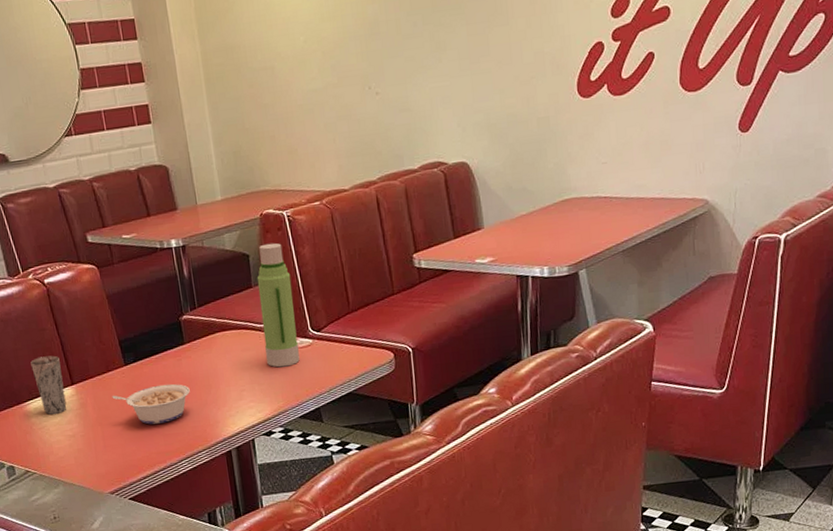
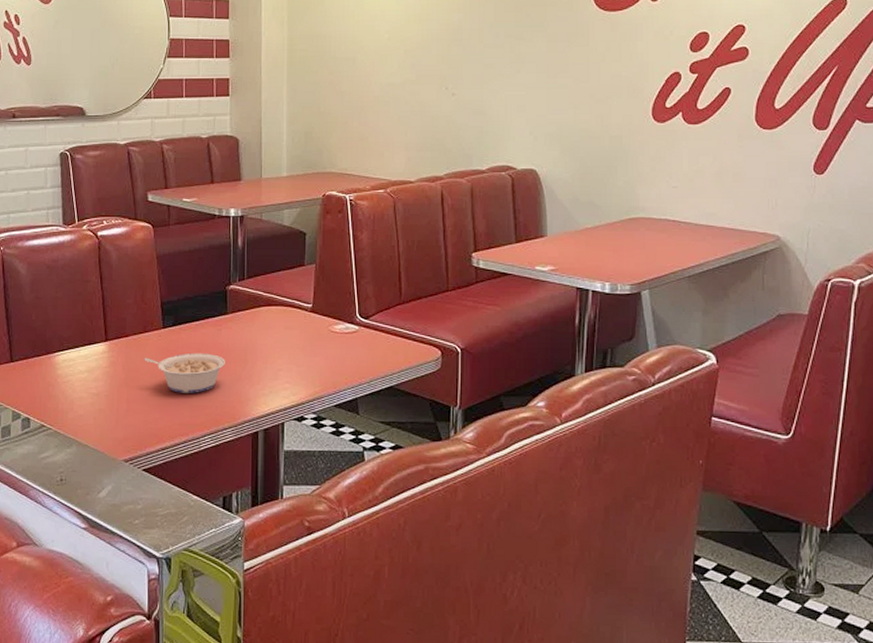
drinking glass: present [30,355,67,415] -> none [68,308,98,370]
water bottle: present [257,243,300,368] -> none [309,224,345,351]

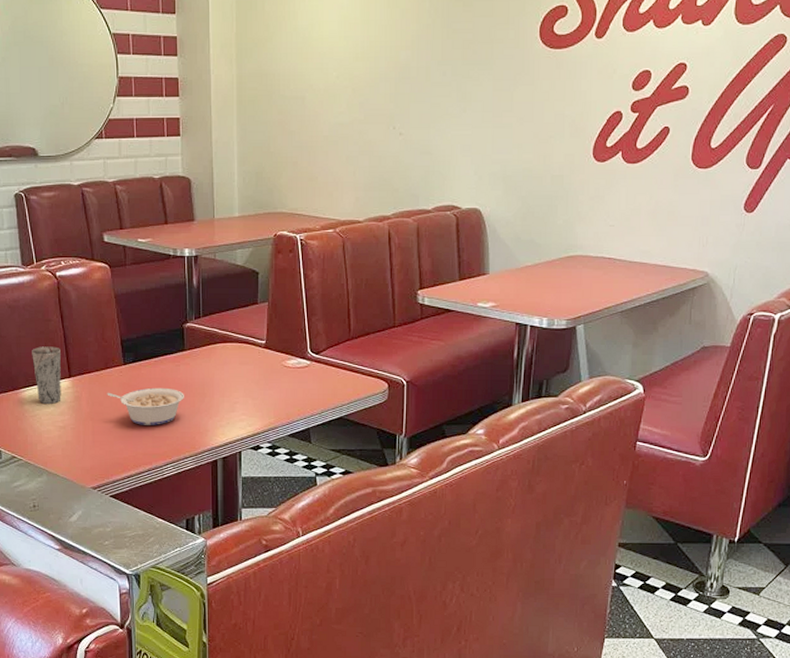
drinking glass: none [68,308,98,370] -> present [32,346,61,405]

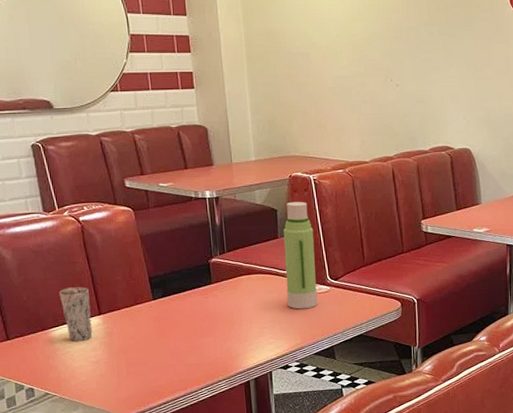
legume: present [107,387,184,425] -> none [138,318,214,355]
water bottle: none [263,263,297,385] -> present [283,201,318,310]

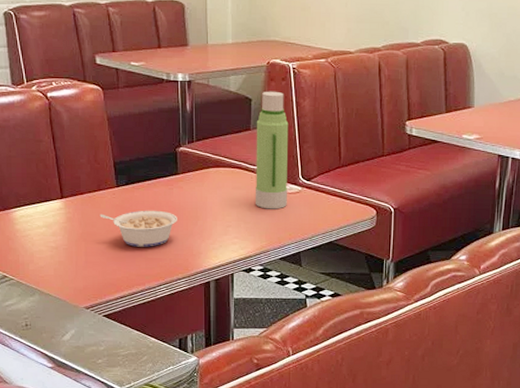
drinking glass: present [59,287,92,342] -> none [23,167,53,225]
legume: none [138,318,214,355] -> present [100,210,177,247]

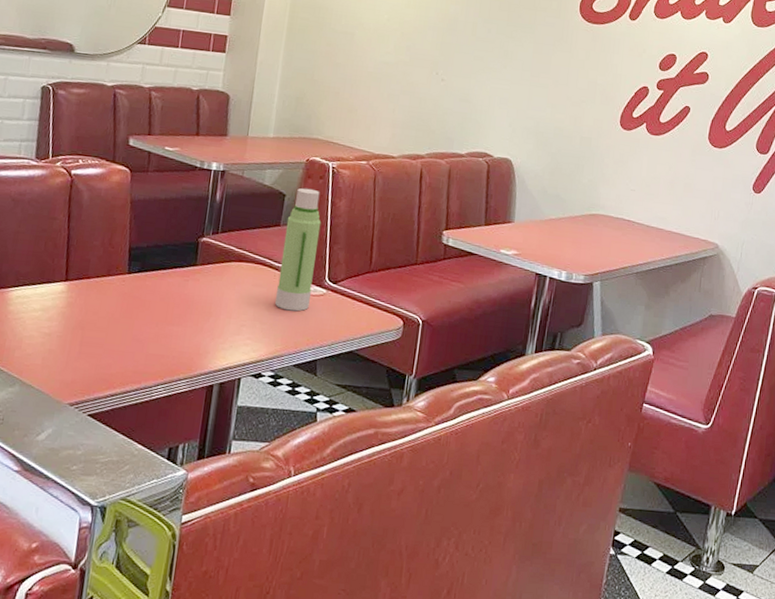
legume: present [100,210,177,247] -> none [104,301,189,342]

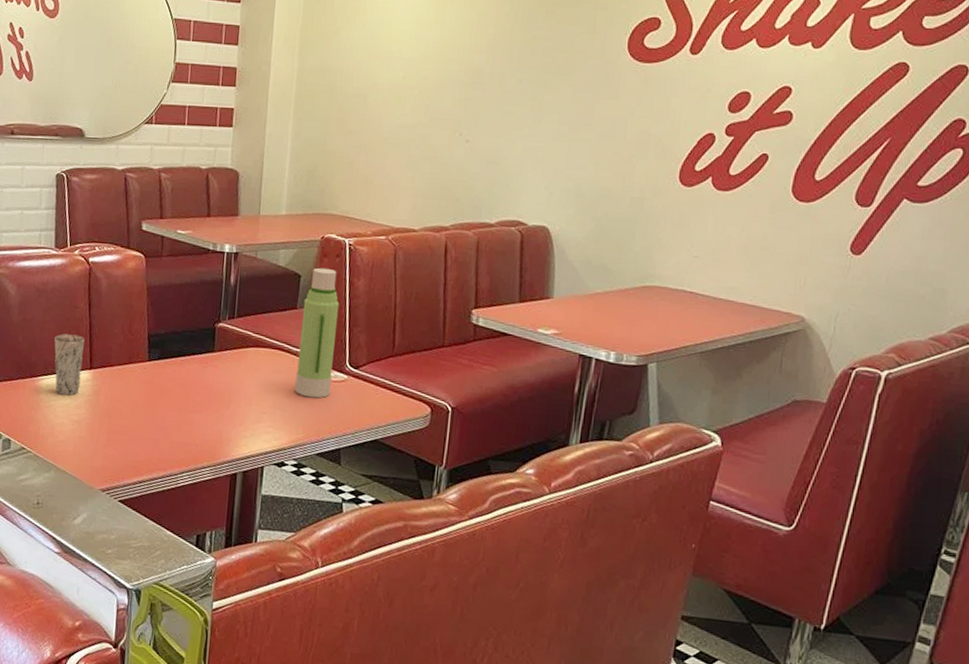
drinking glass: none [26,245,61,308] -> present [54,334,84,396]

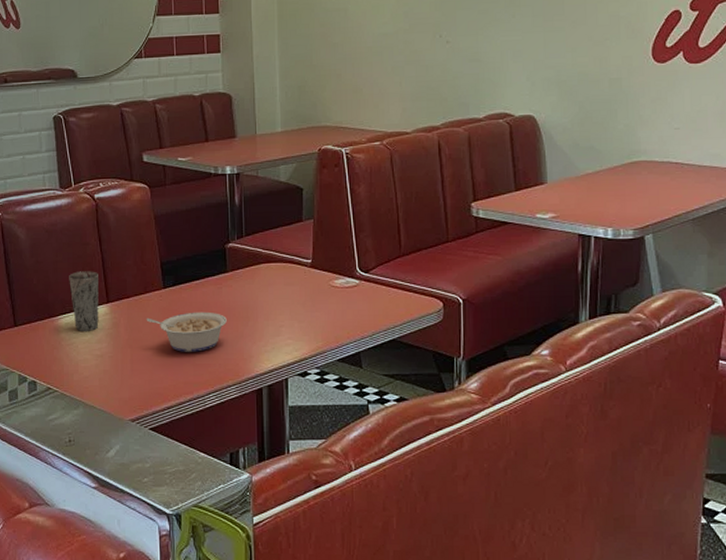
legume: none [127,388,209,429] -> present [146,311,227,352]
water bottle: present [295,267,340,399] -> none [308,178,344,306]

